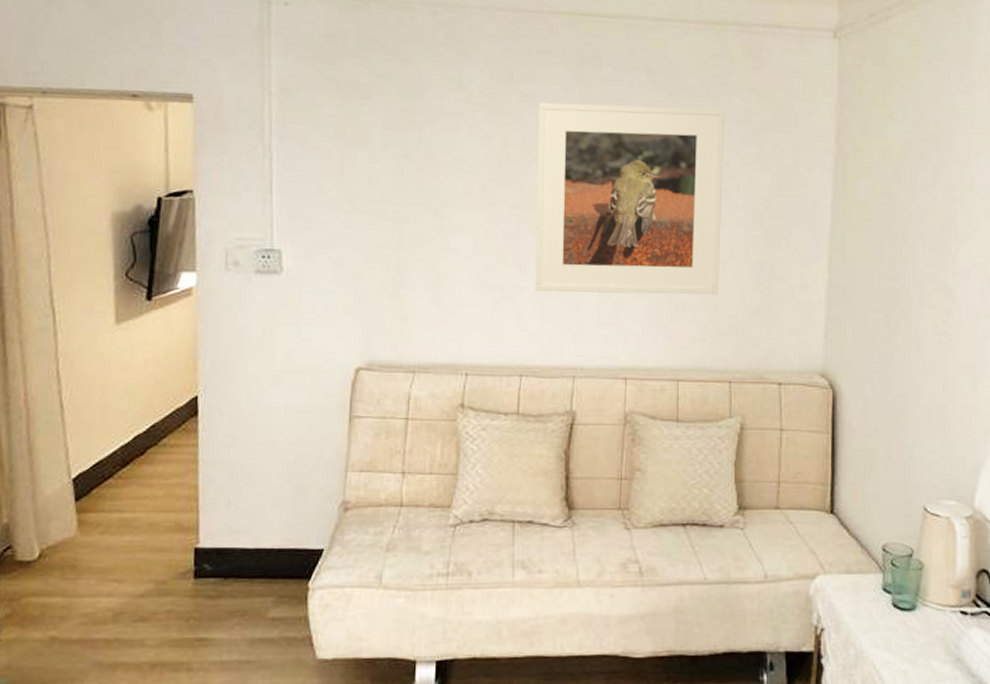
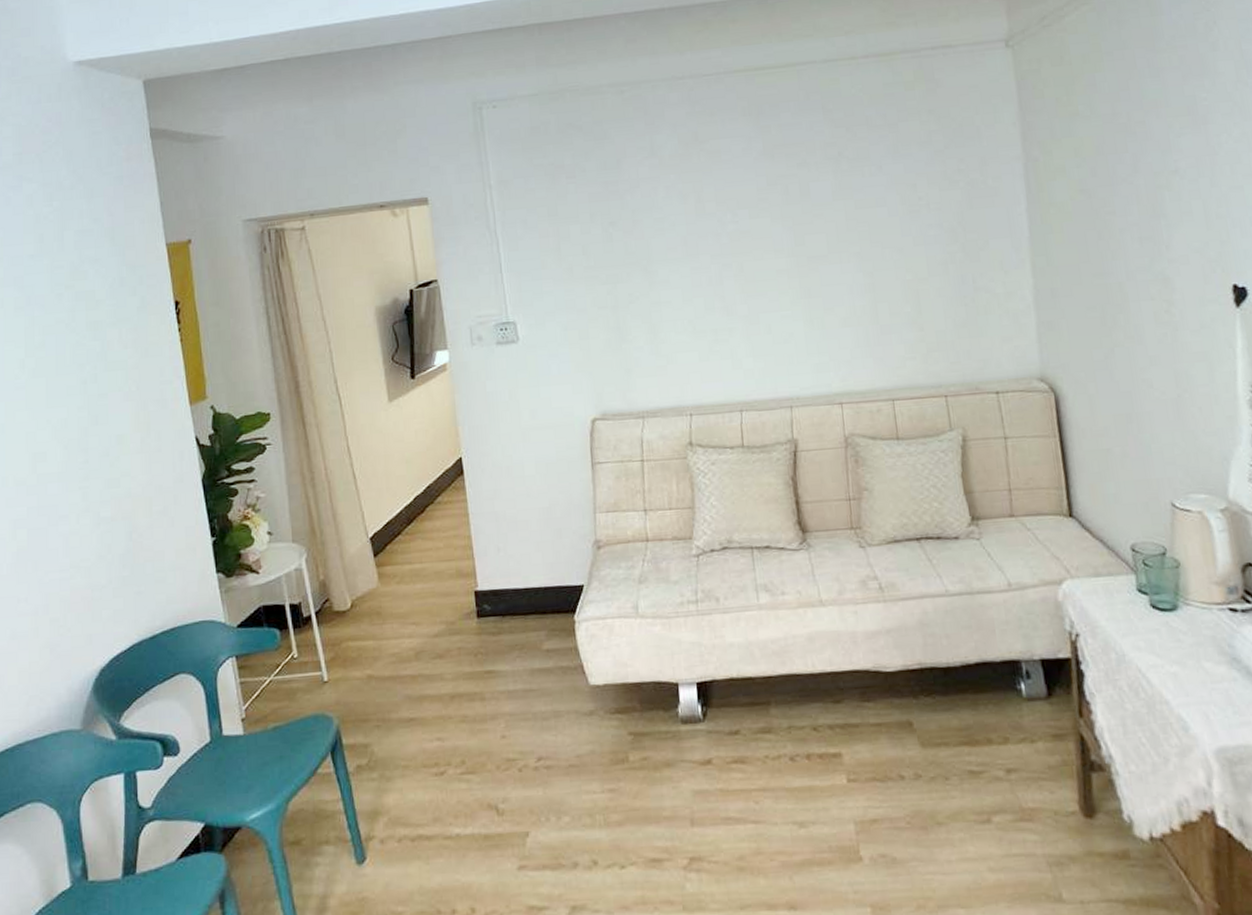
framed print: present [535,102,725,295] -> none [725,134,922,331]

